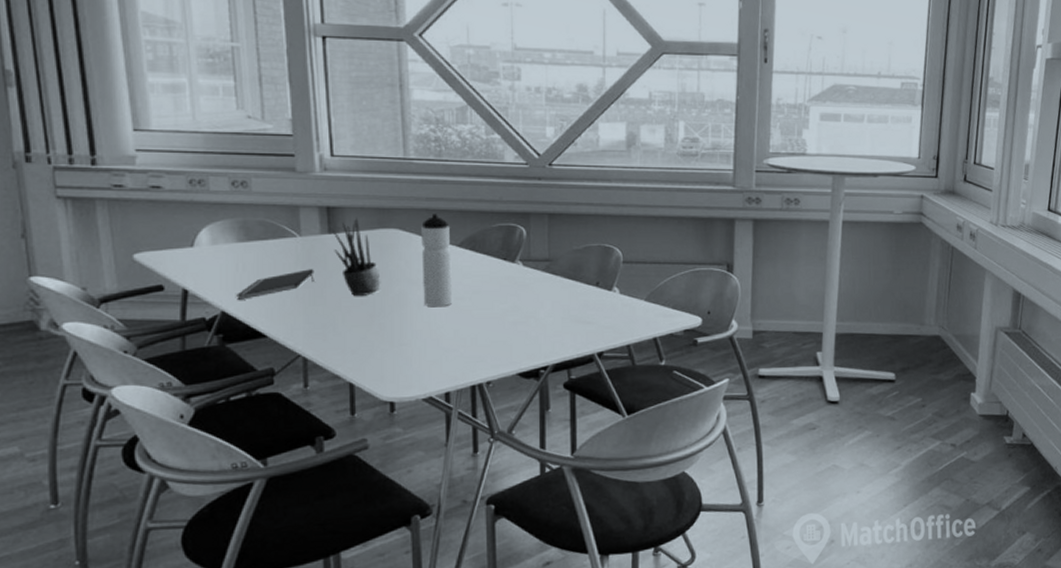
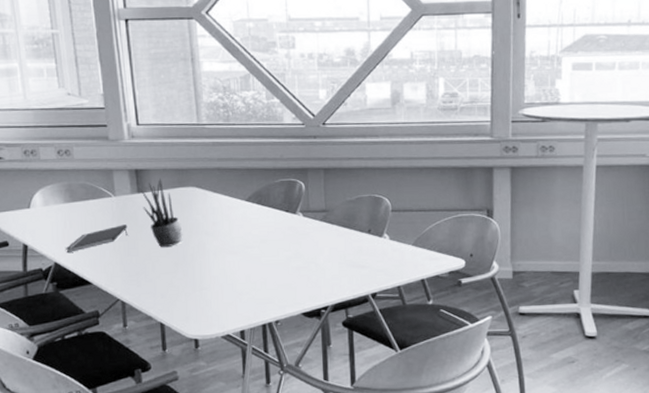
water bottle: present [421,214,452,308] -> none [214,172,243,256]

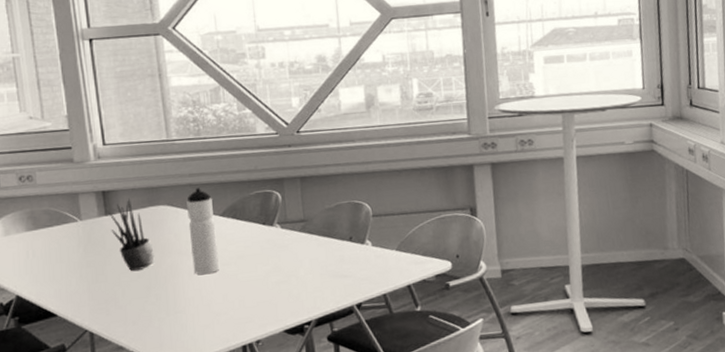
notepad: present [66,224,128,252] -> none [28,249,96,284]
water bottle: none [214,172,243,256] -> present [187,188,219,275]

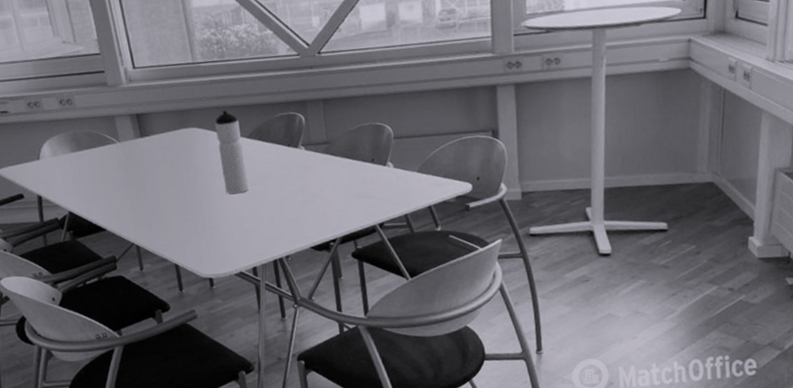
potted plant: present [107,199,155,271] -> none [142,121,189,190]

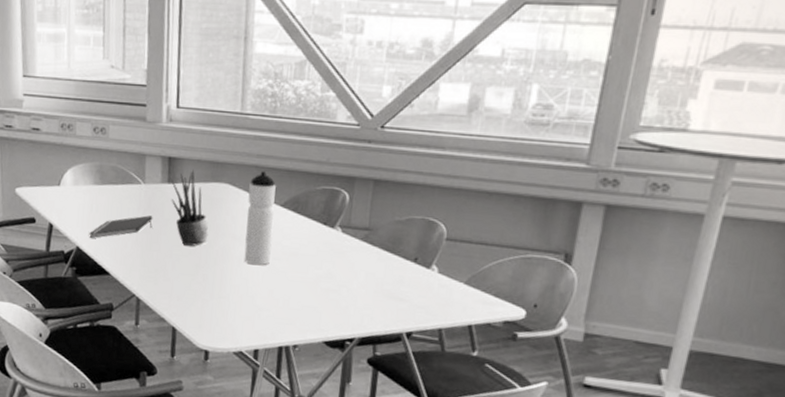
notepad: none [78,170,136,201] -> present [89,215,153,238]
potted plant: none [142,121,189,190] -> present [170,170,209,246]

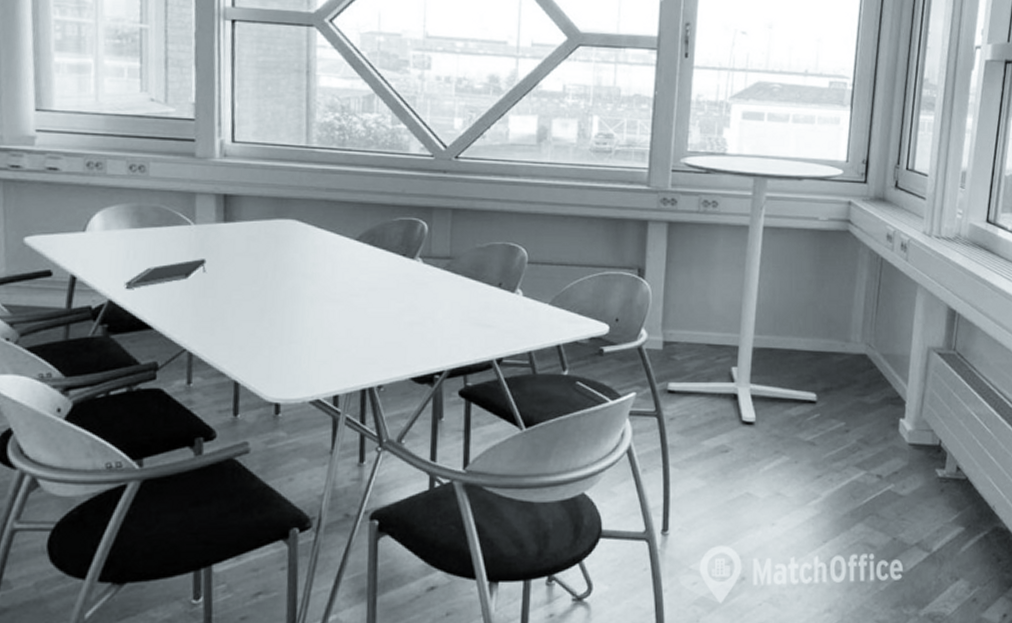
potted plant: present [170,170,209,246] -> none [226,207,275,289]
water bottle: present [244,171,276,266] -> none [317,205,349,304]

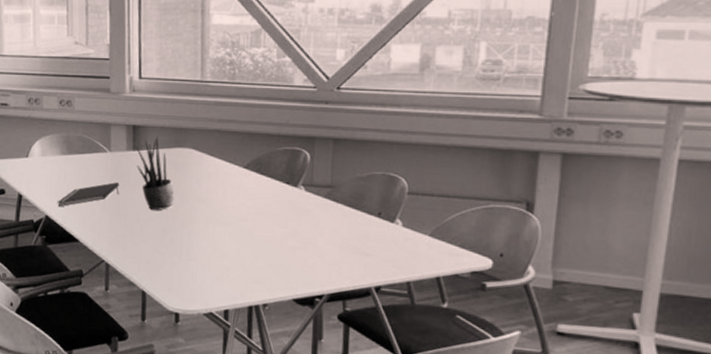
potted plant: none [226,207,275,289] -> present [135,137,175,210]

